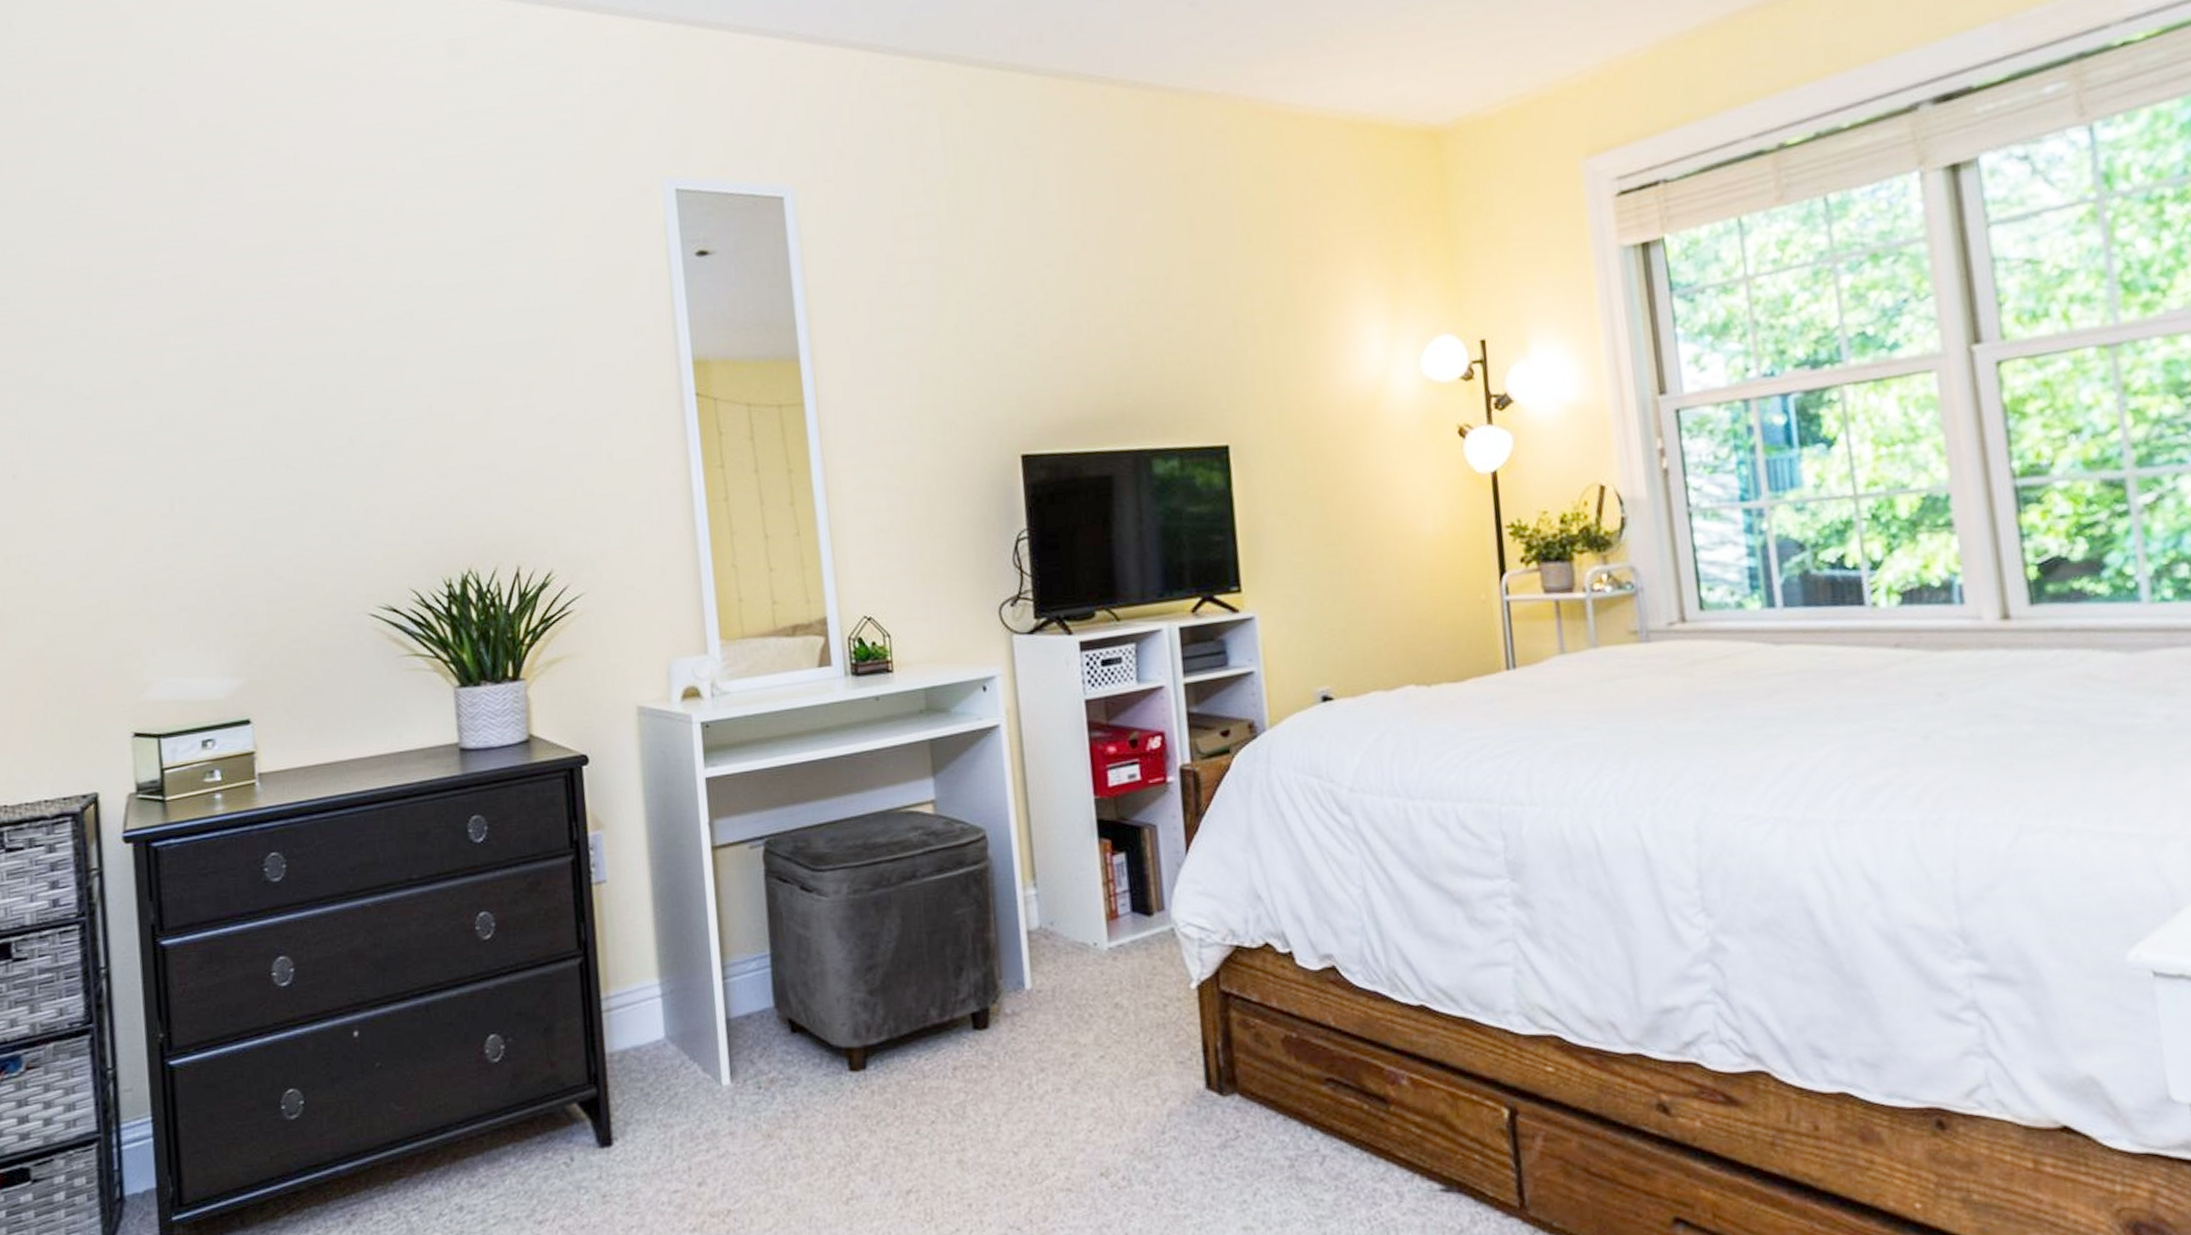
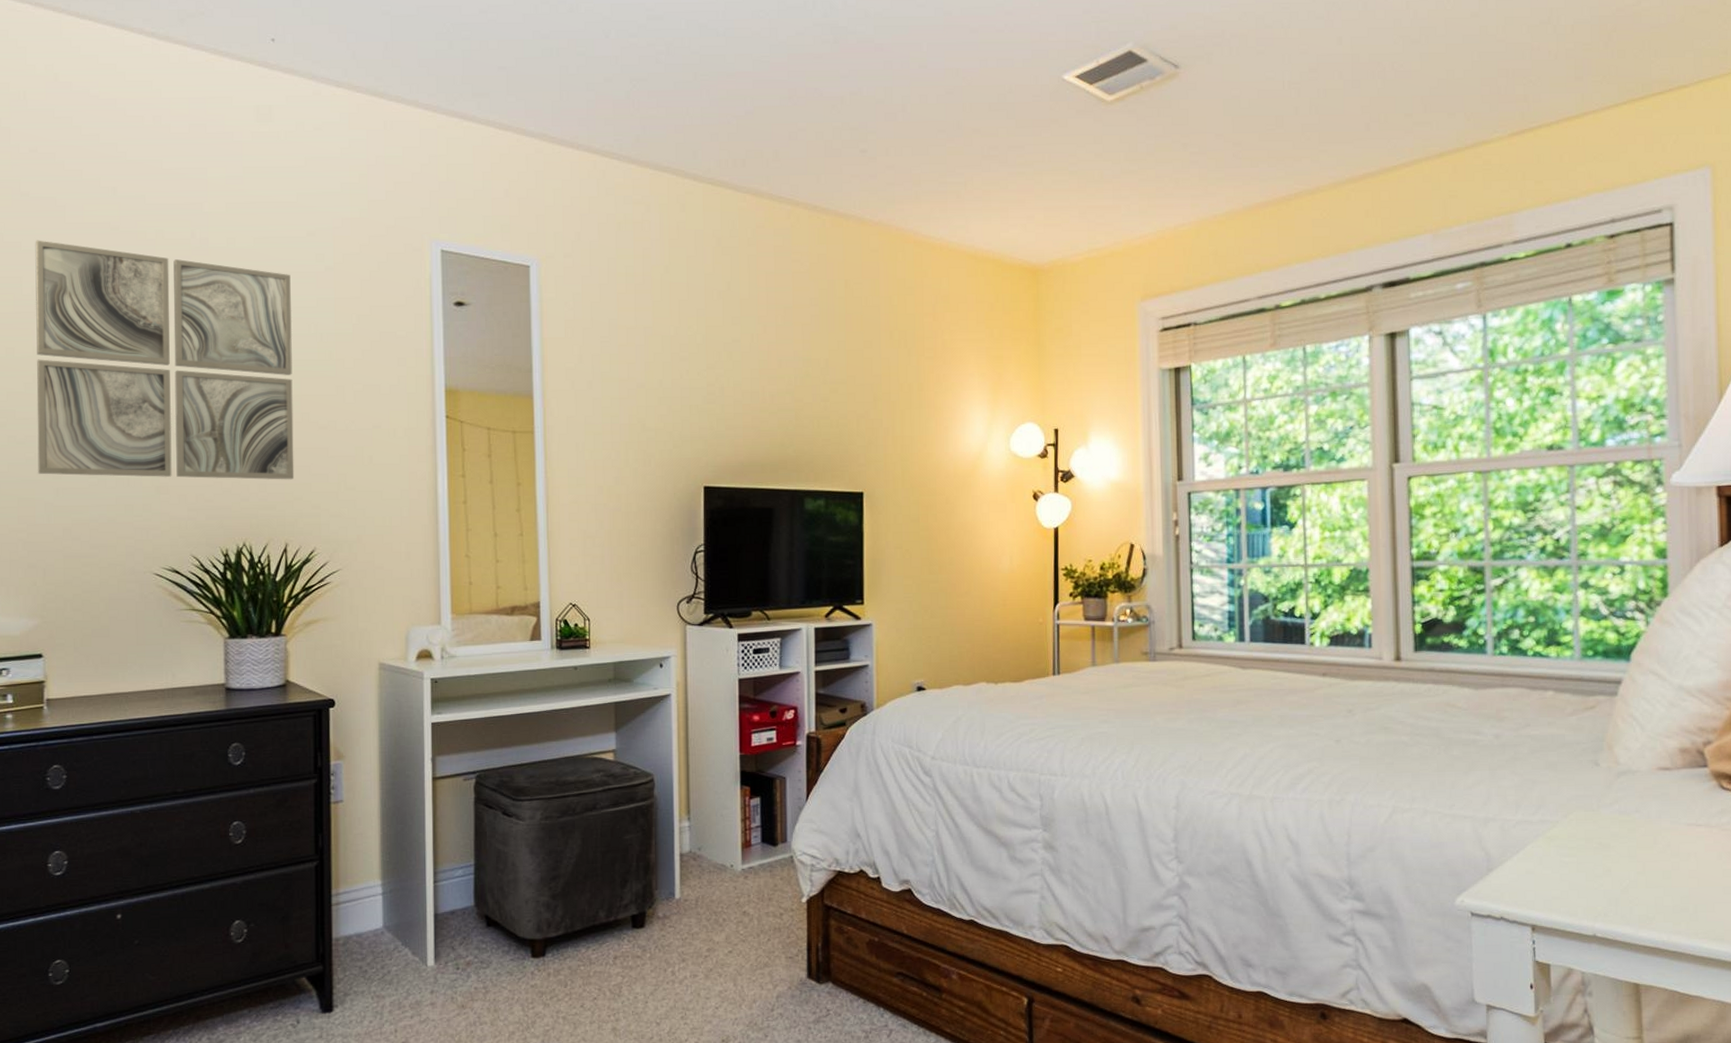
wall art: none [212,227,522,505] -> present [35,240,294,480]

